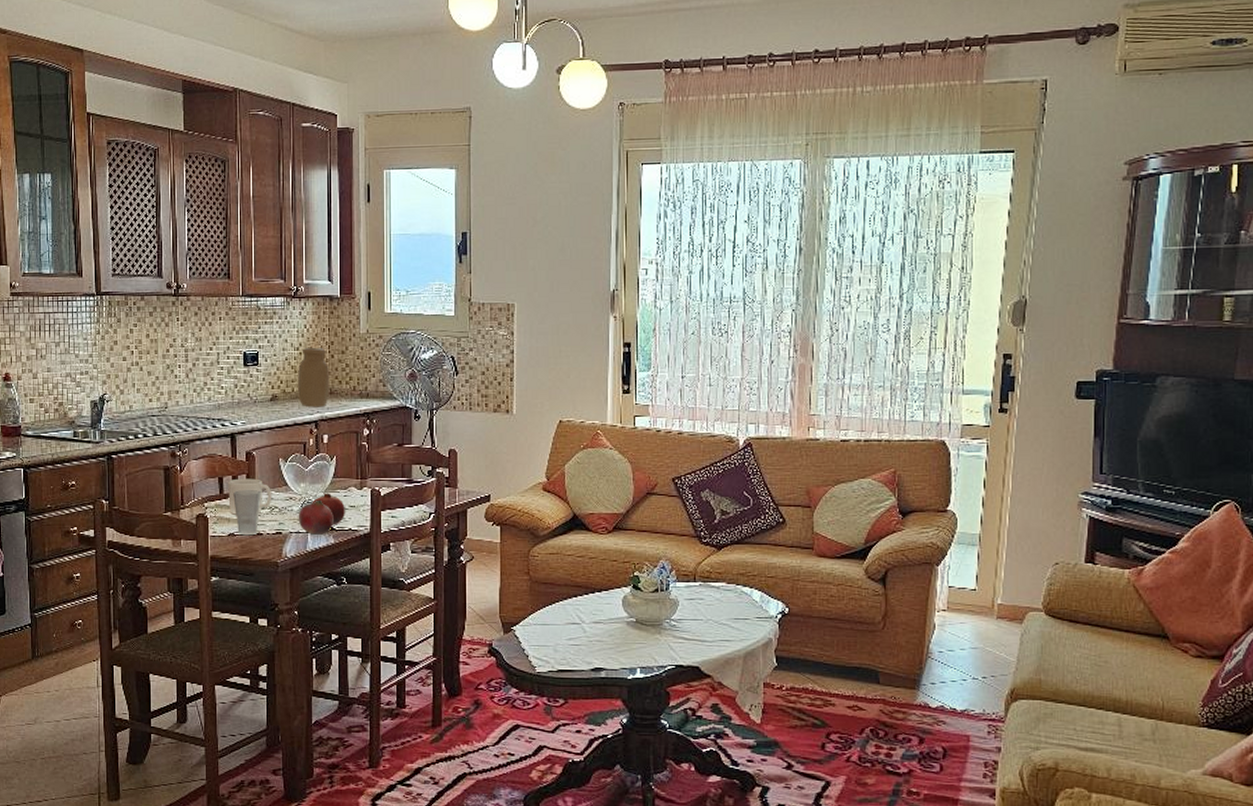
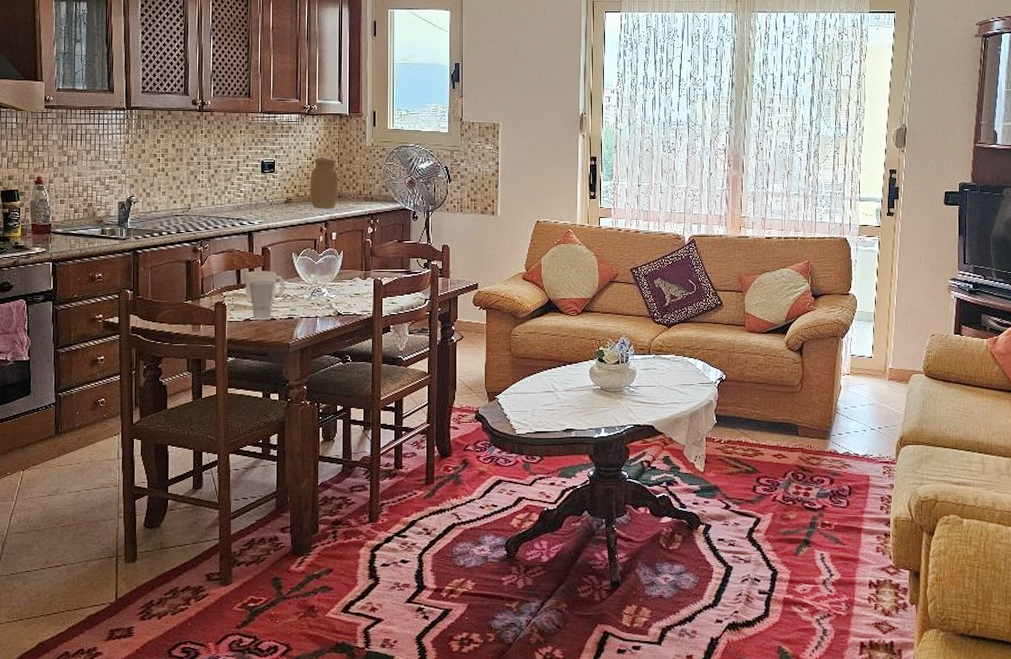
fruit: present [298,499,334,535] -> none [308,288,340,319]
fruit: present [312,493,345,526] -> none [321,283,351,311]

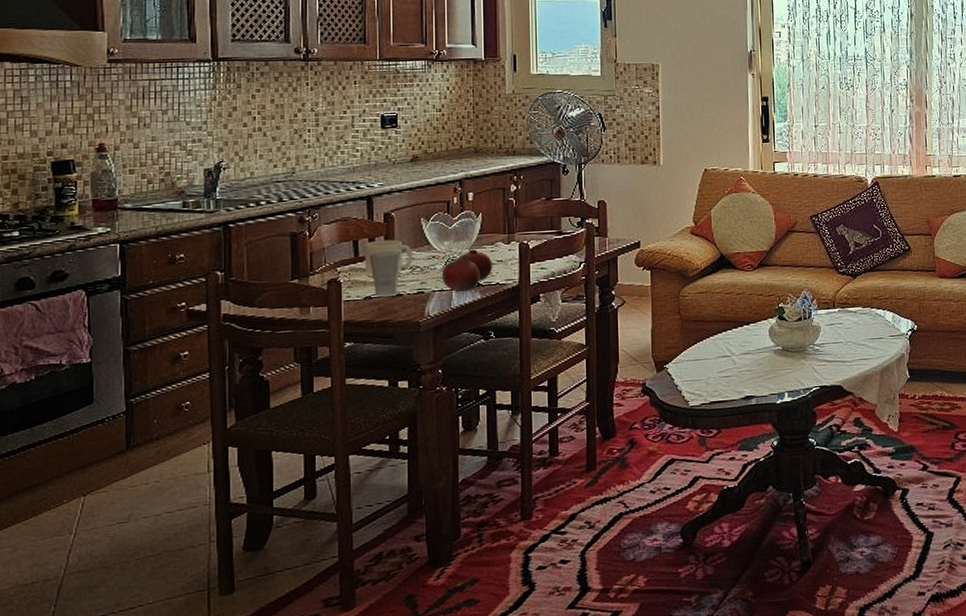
fruit: none [308,288,340,319] -> present [441,256,480,292]
jar: present [310,157,339,209] -> none [440,108,475,167]
fruit: none [321,283,351,311] -> present [456,249,492,281]

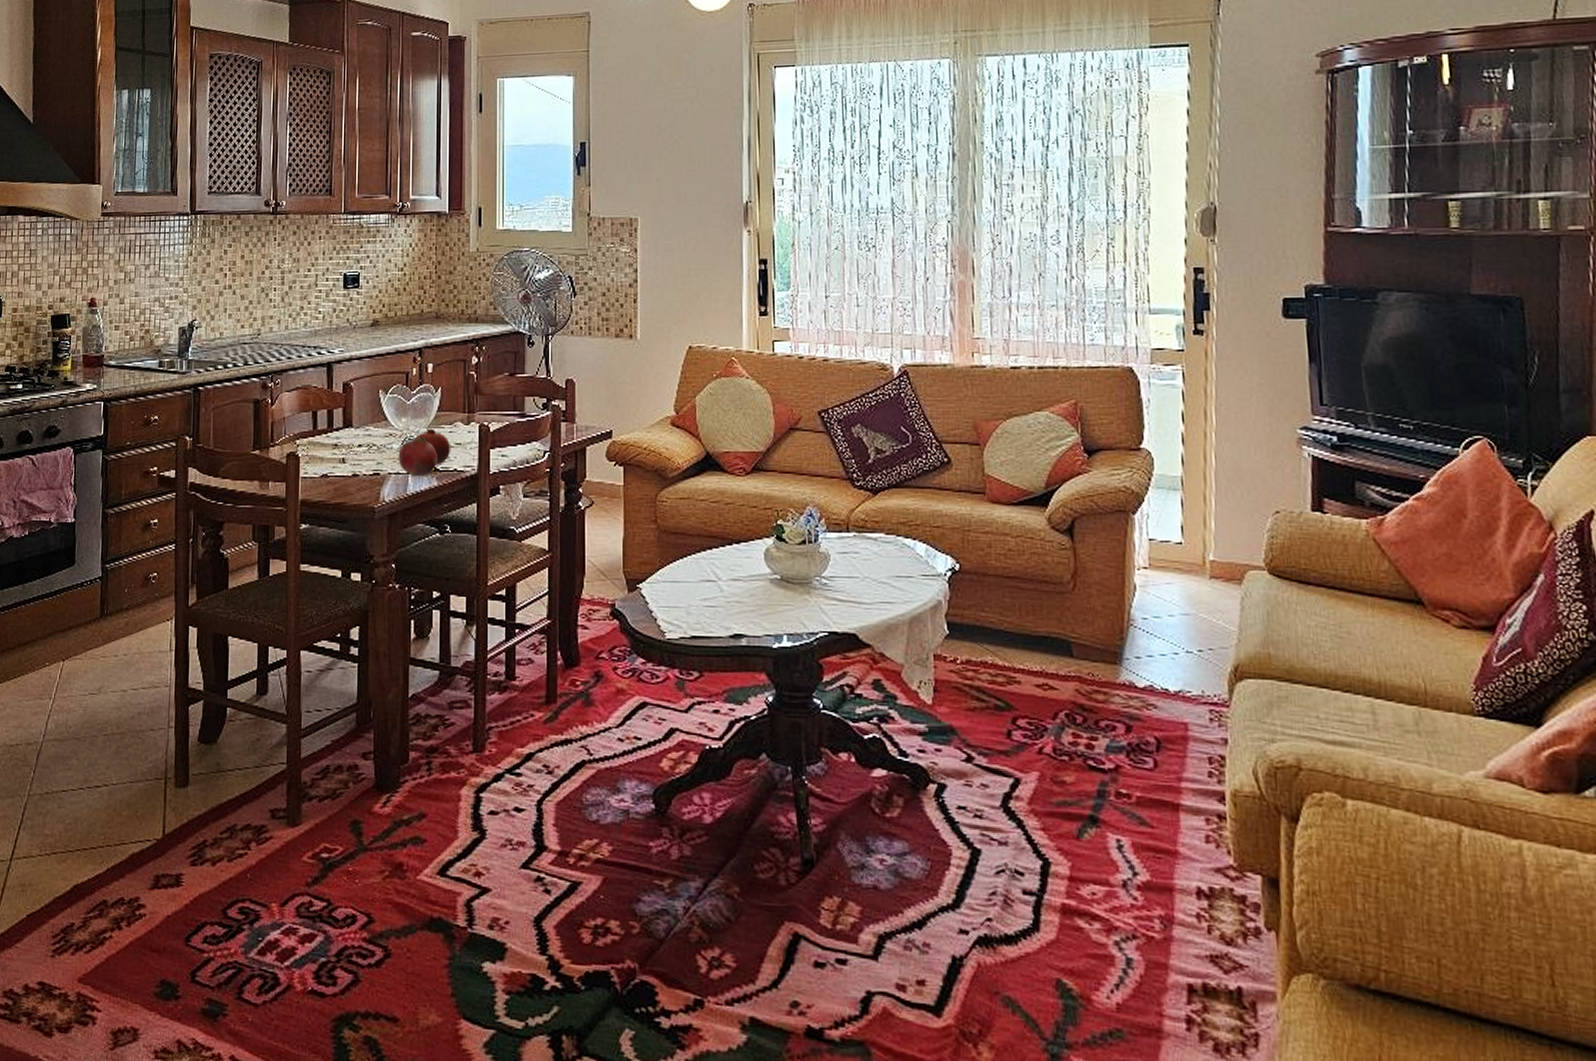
mug: present [364,239,413,279] -> none [322,412,371,455]
cup: present [370,250,401,298] -> none [328,424,358,477]

